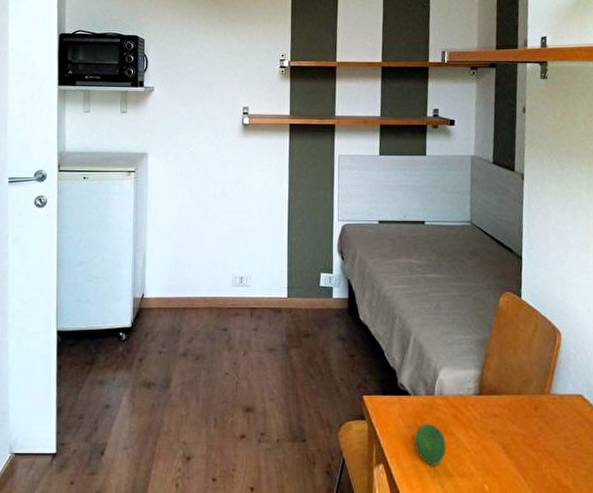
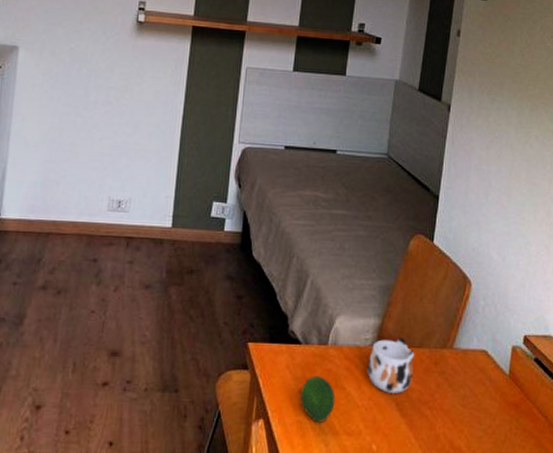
mug: none [472,386,516,438] -> present [367,337,415,395]

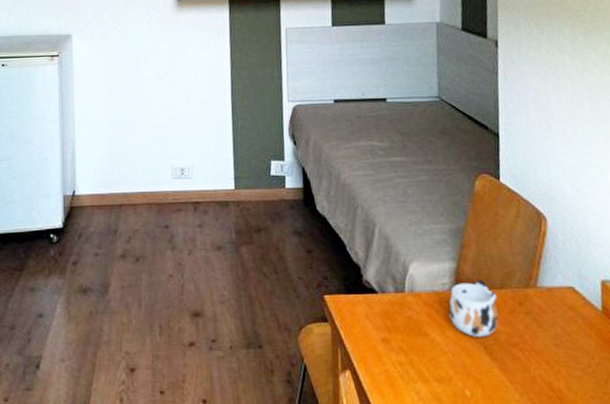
fruit: present [300,375,335,423] -> none [383,323,421,371]

